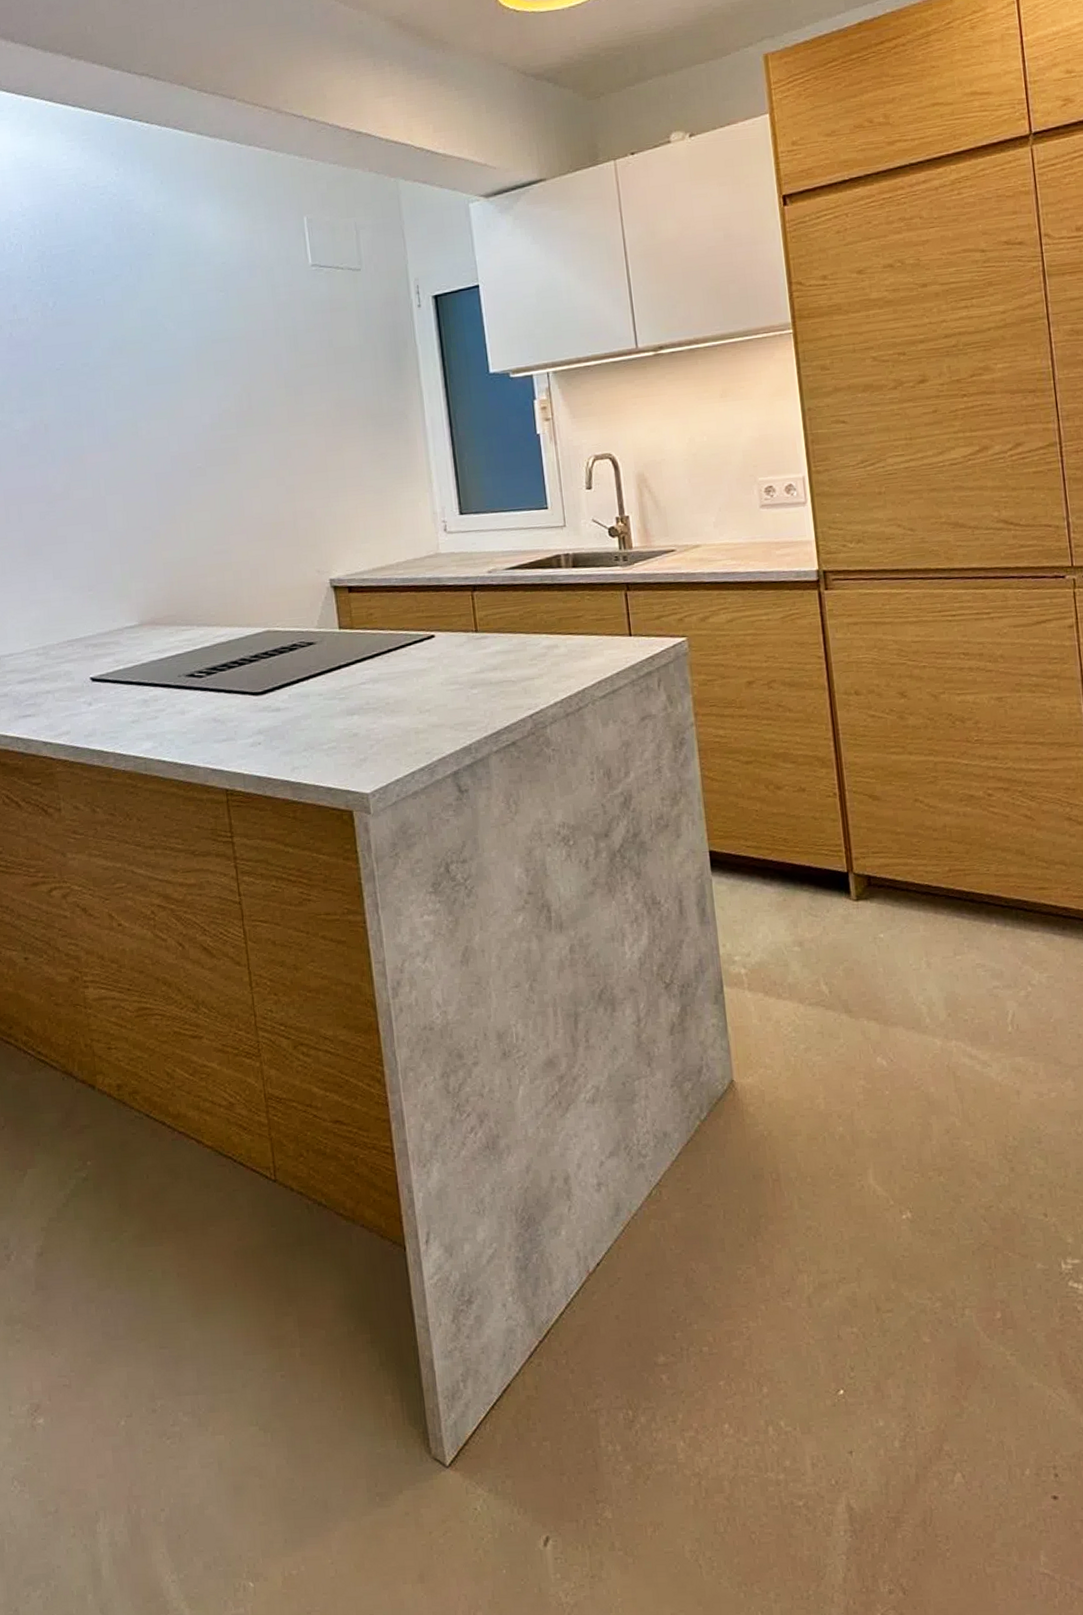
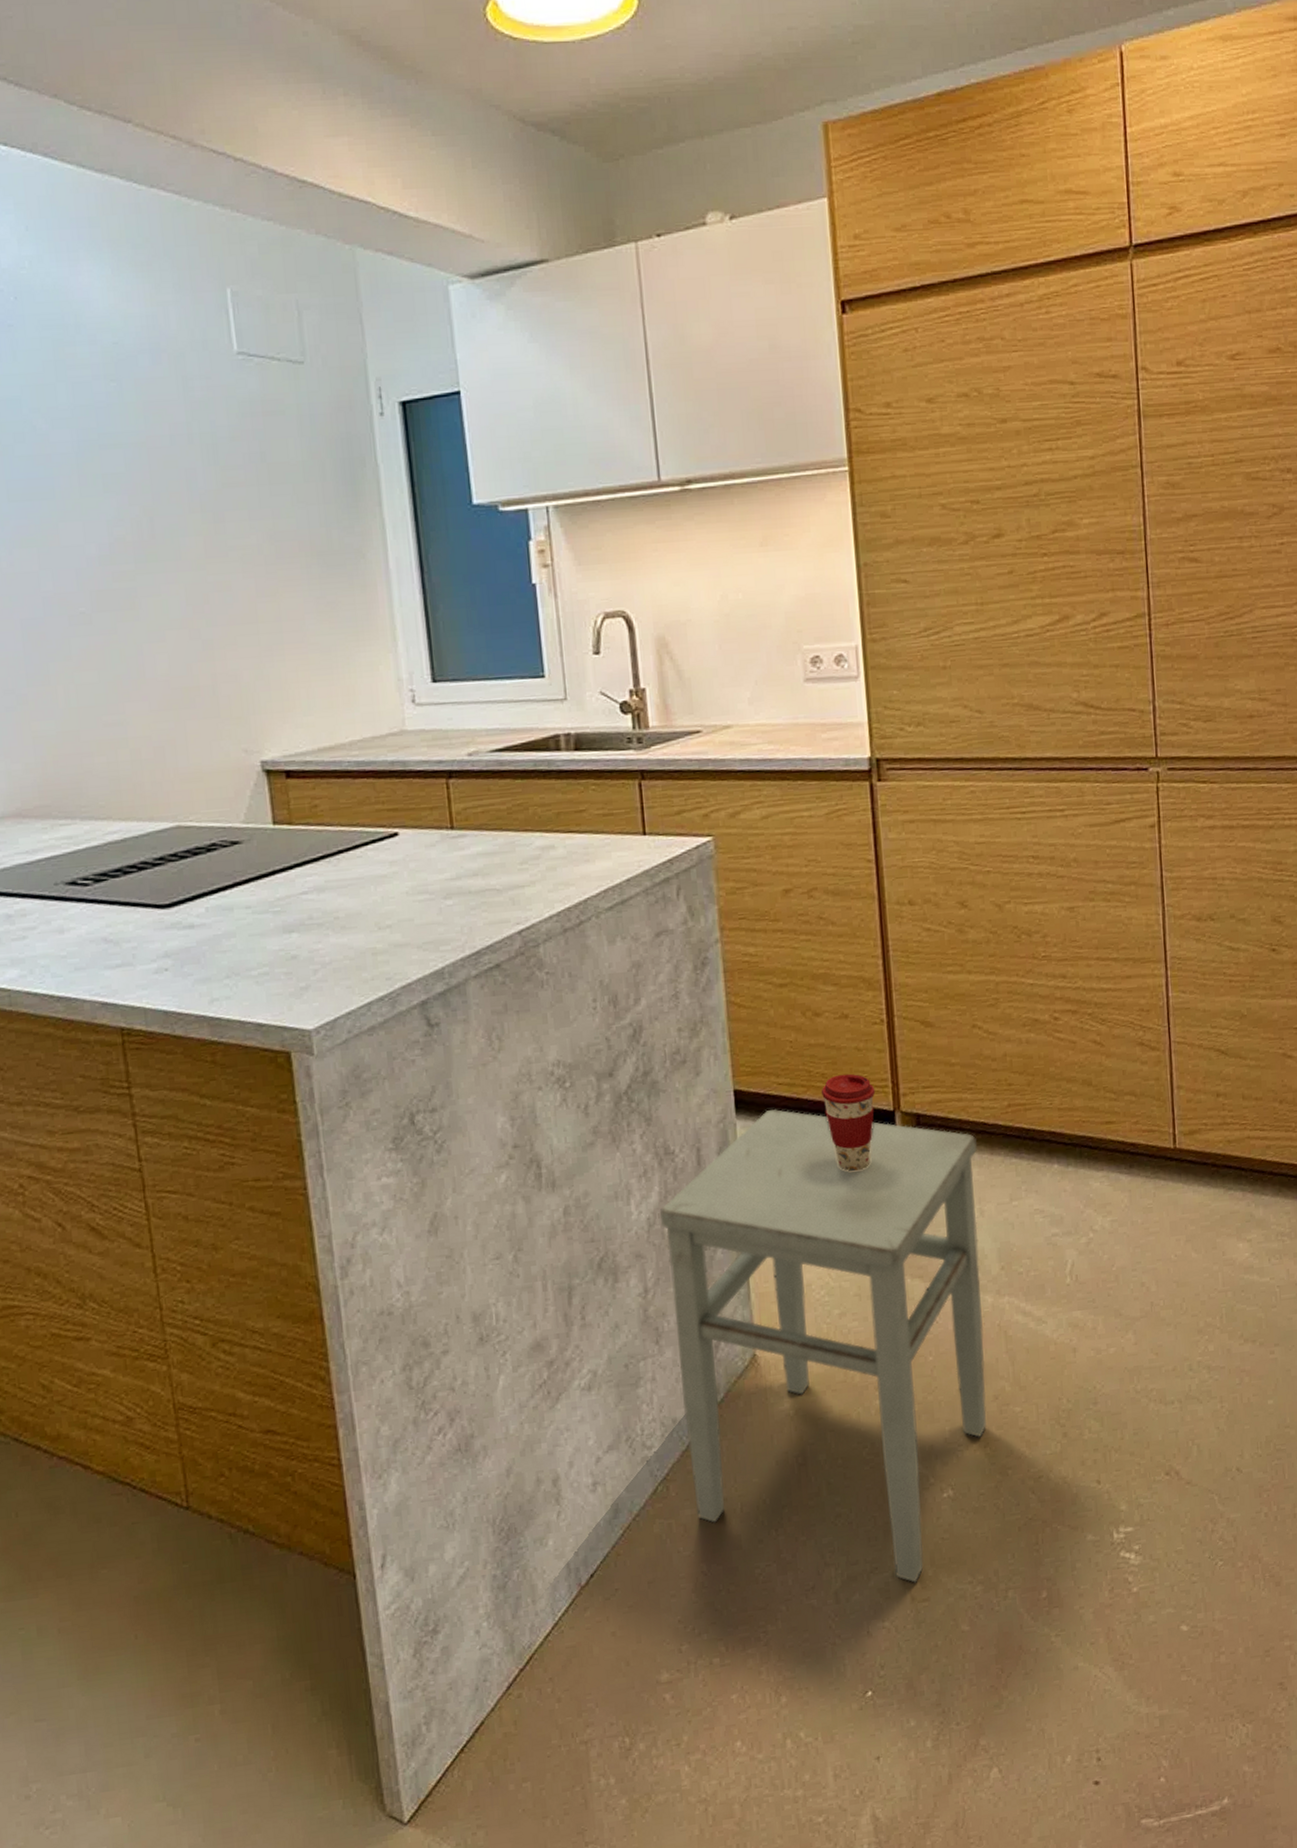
stool: none [649,868,940,1295] -> present [660,1109,986,1583]
coffee cup: none [783,839,831,924] -> present [821,1073,876,1172]

